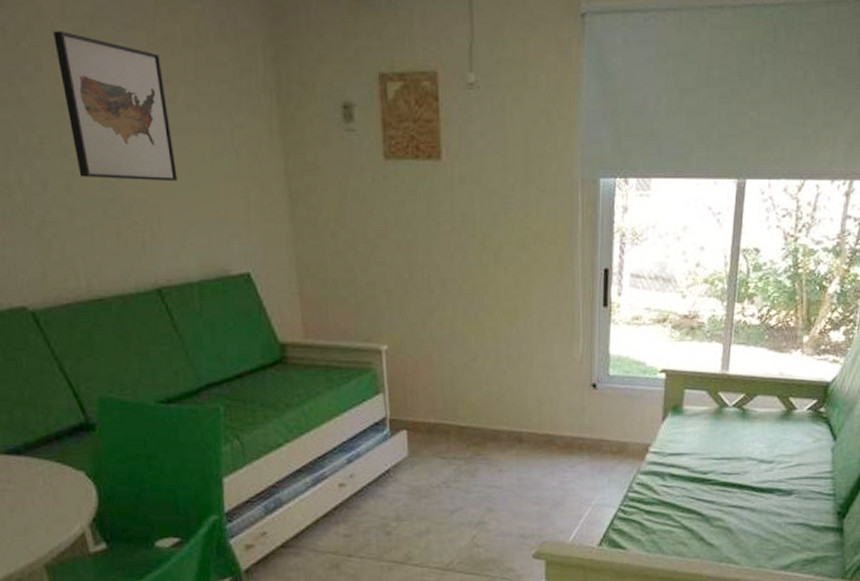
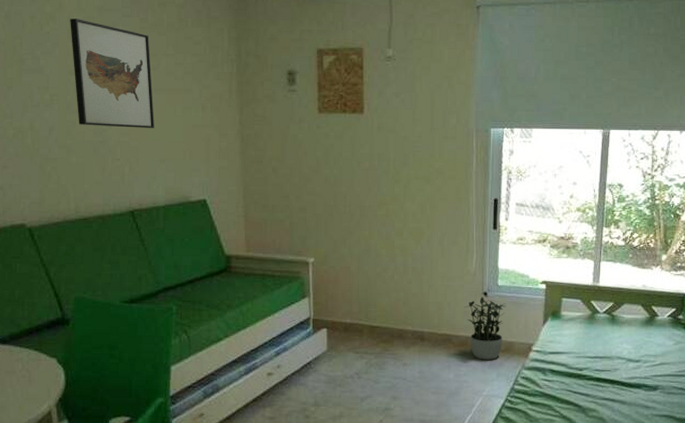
potted plant: none [569,389,619,464] -> present [464,297,506,360]

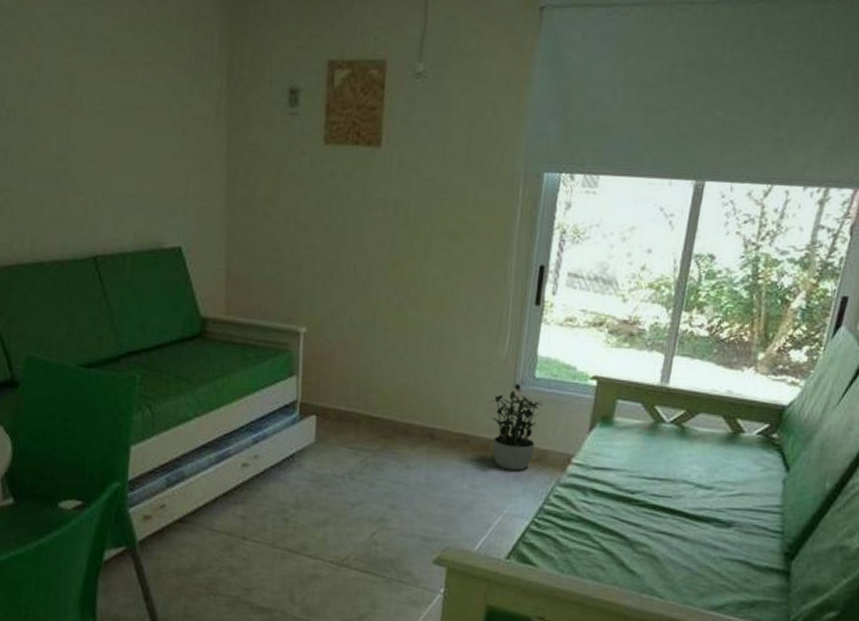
wall art: present [70,19,154,128] -> none [32,15,126,156]

